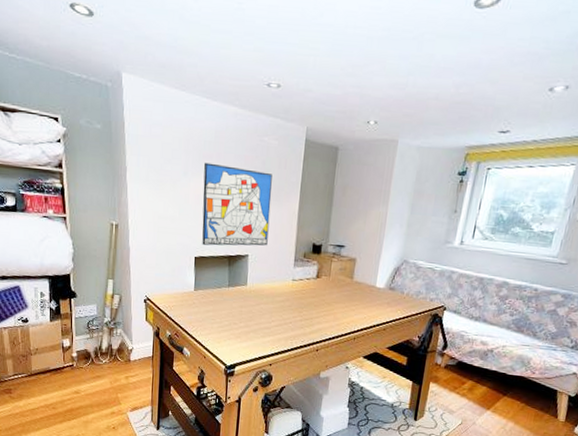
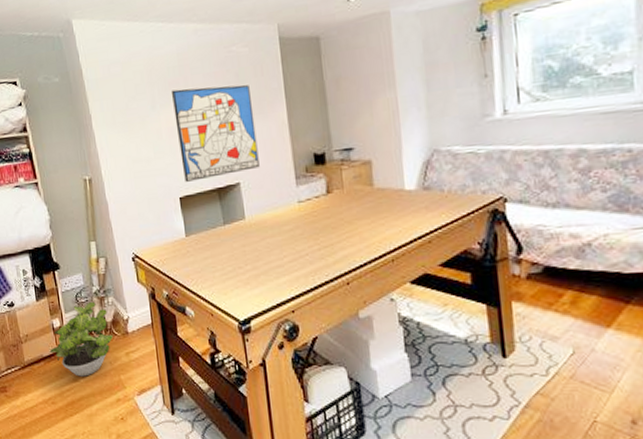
potted plant: none [56,330,116,391] -> present [49,302,113,377]

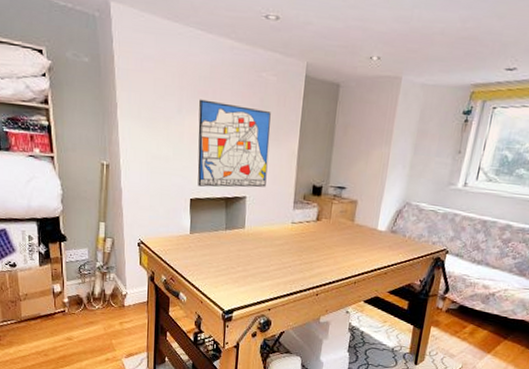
potted plant: present [49,302,113,377] -> none [47,275,110,337]

